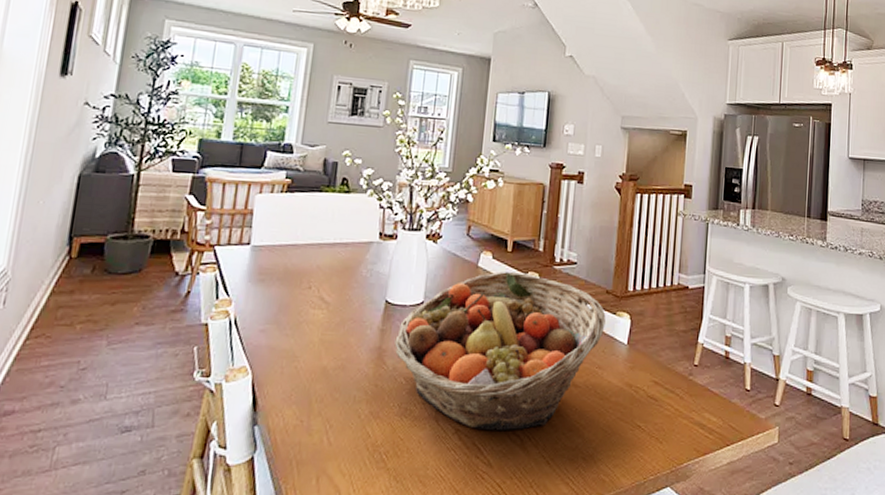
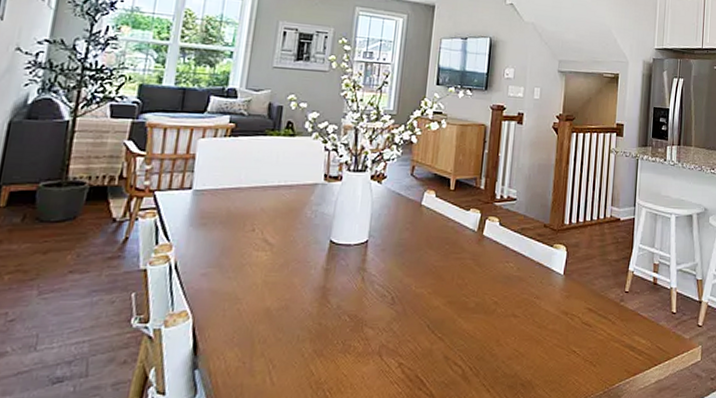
fruit basket: present [394,272,606,431] -> none [339,209,543,363]

